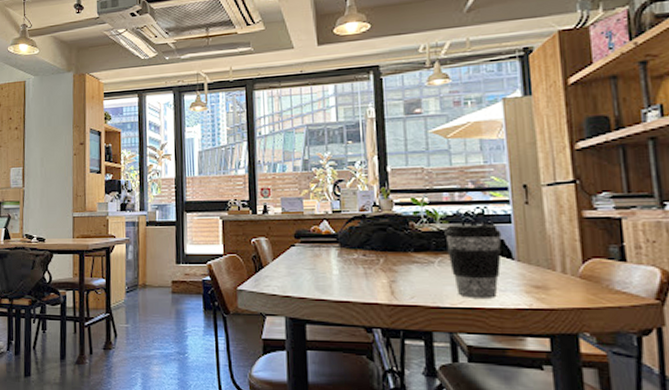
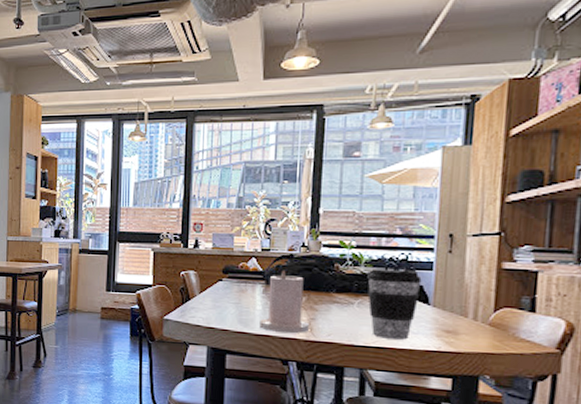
candle: none [338,231,390,298] -> present [259,270,309,334]

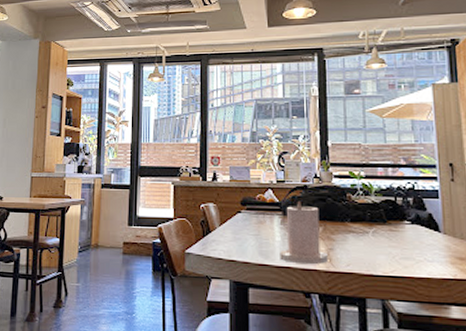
coffee cup: present [367,269,422,340] -> none [378,198,430,268]

